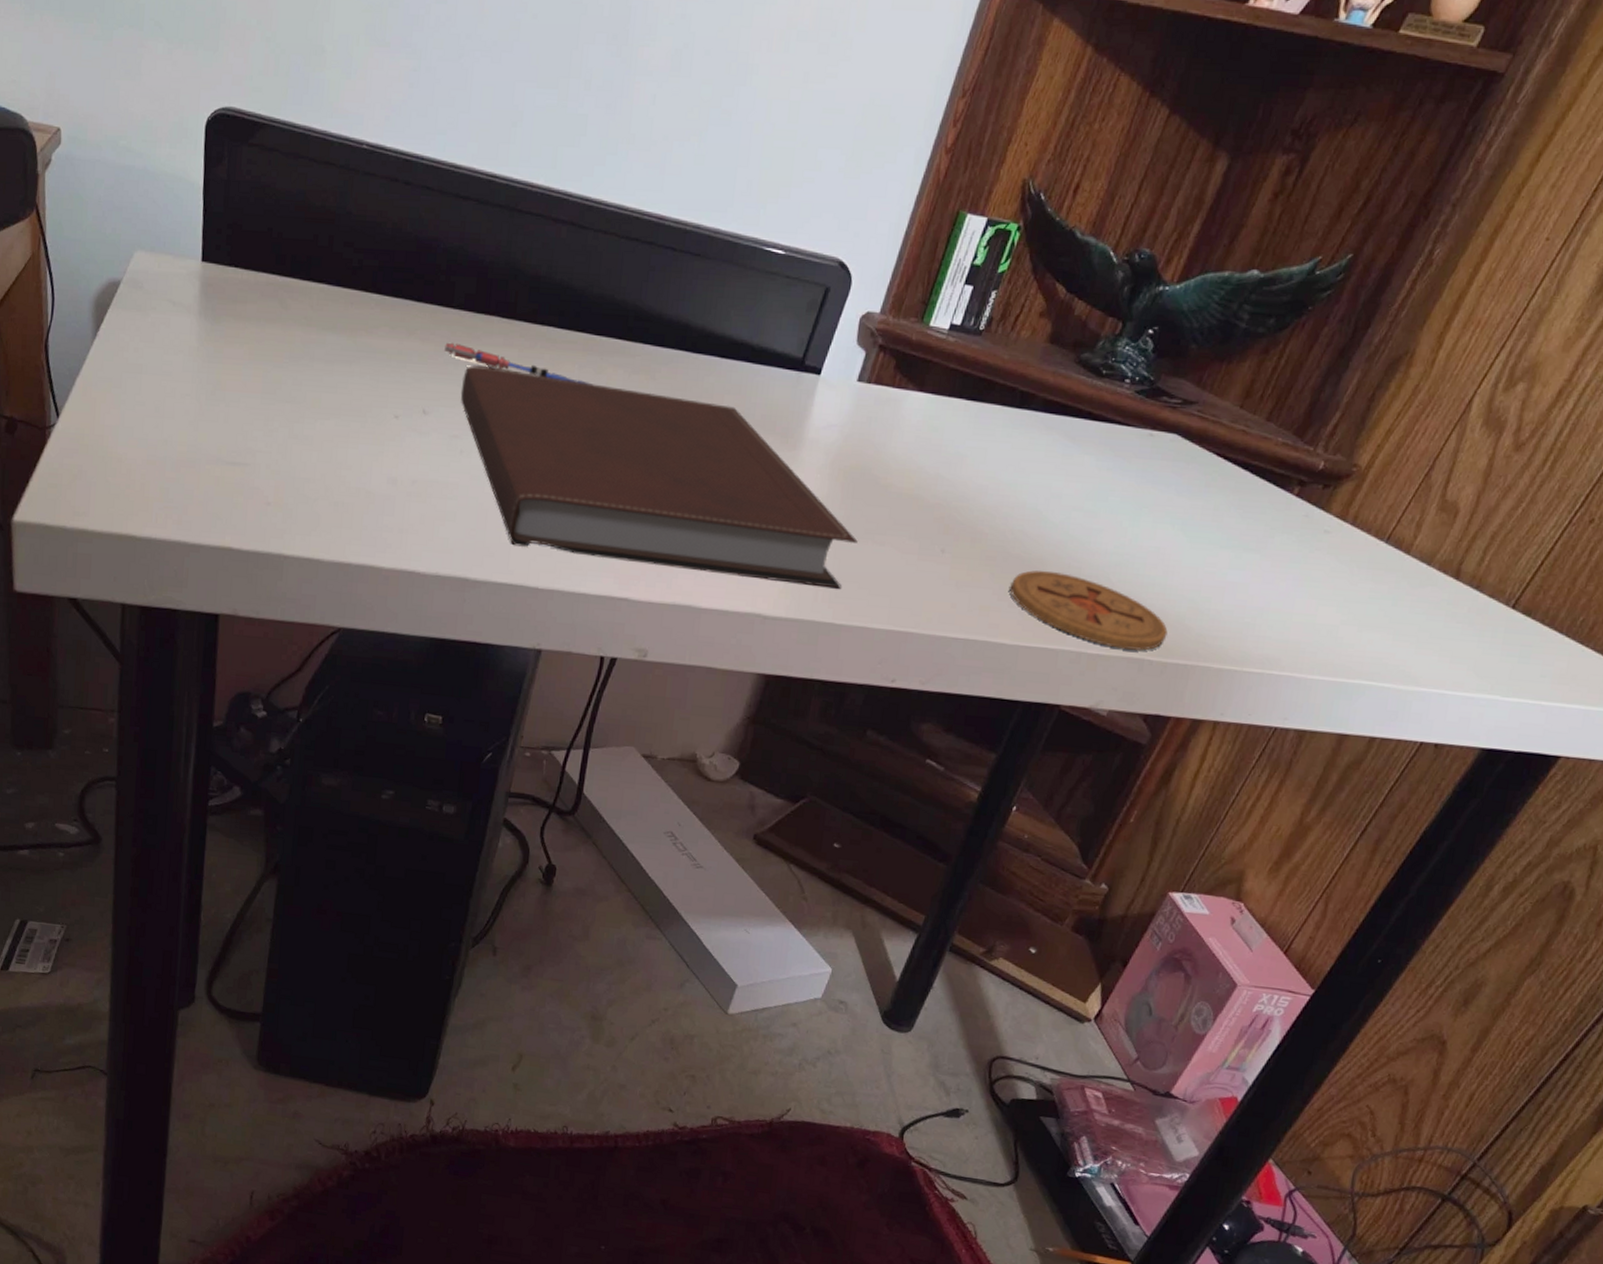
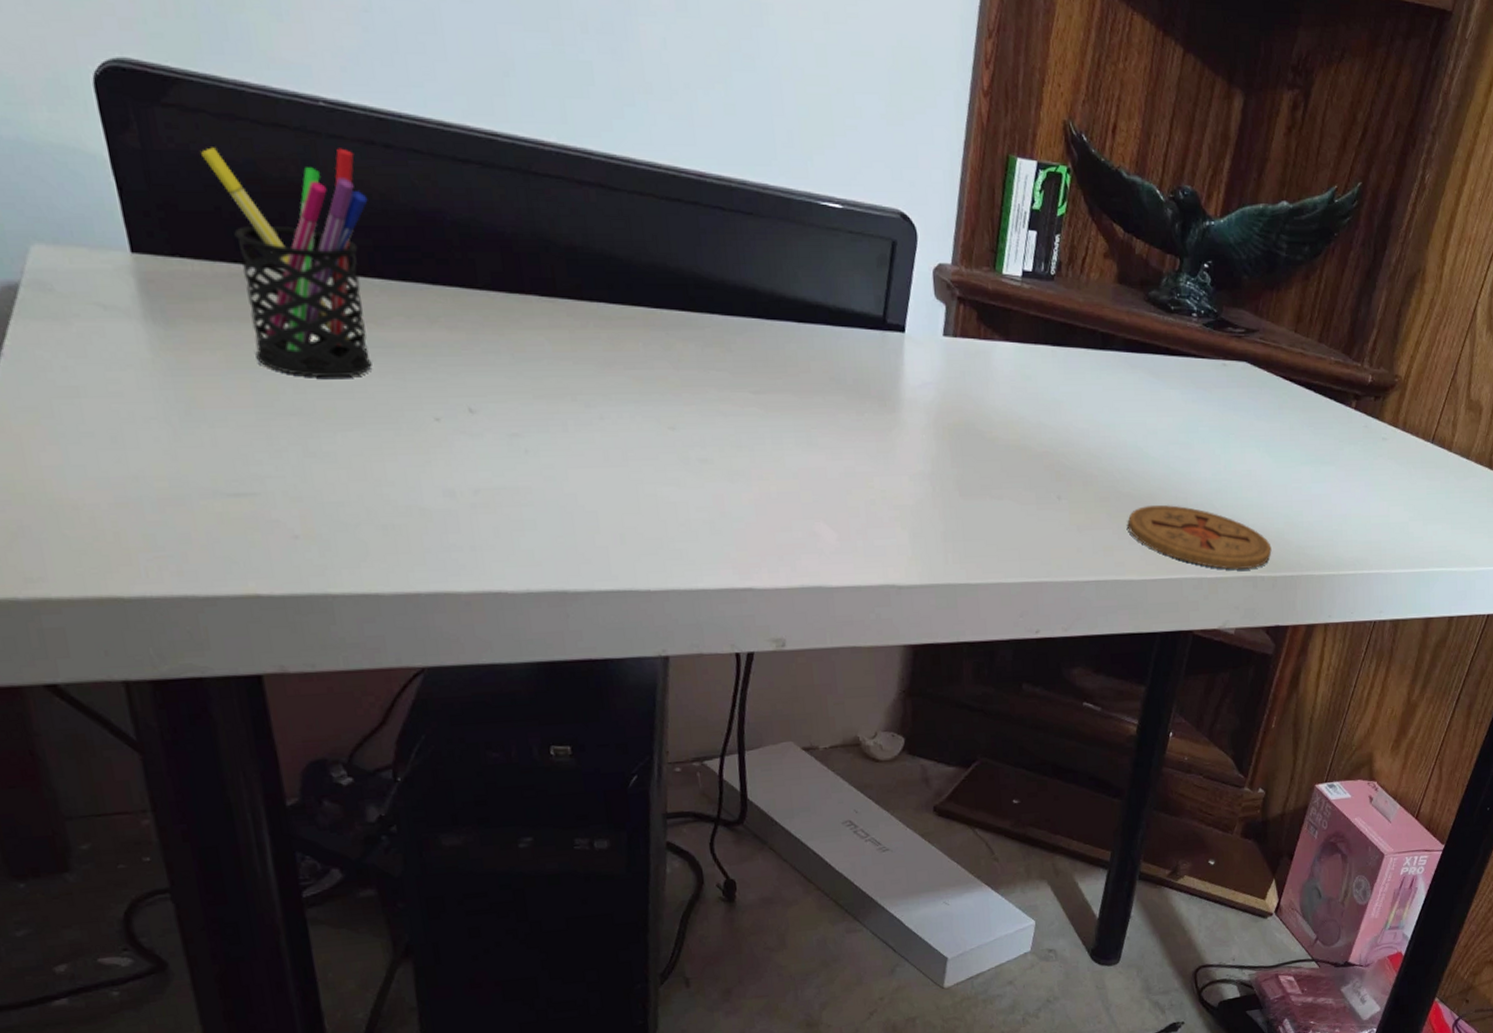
pen holder: none [268,179,383,375] -> present [201,147,373,378]
pen: present [444,342,593,385] -> none [478,328,663,364]
notebook: present [460,366,858,589] -> none [509,353,976,550]

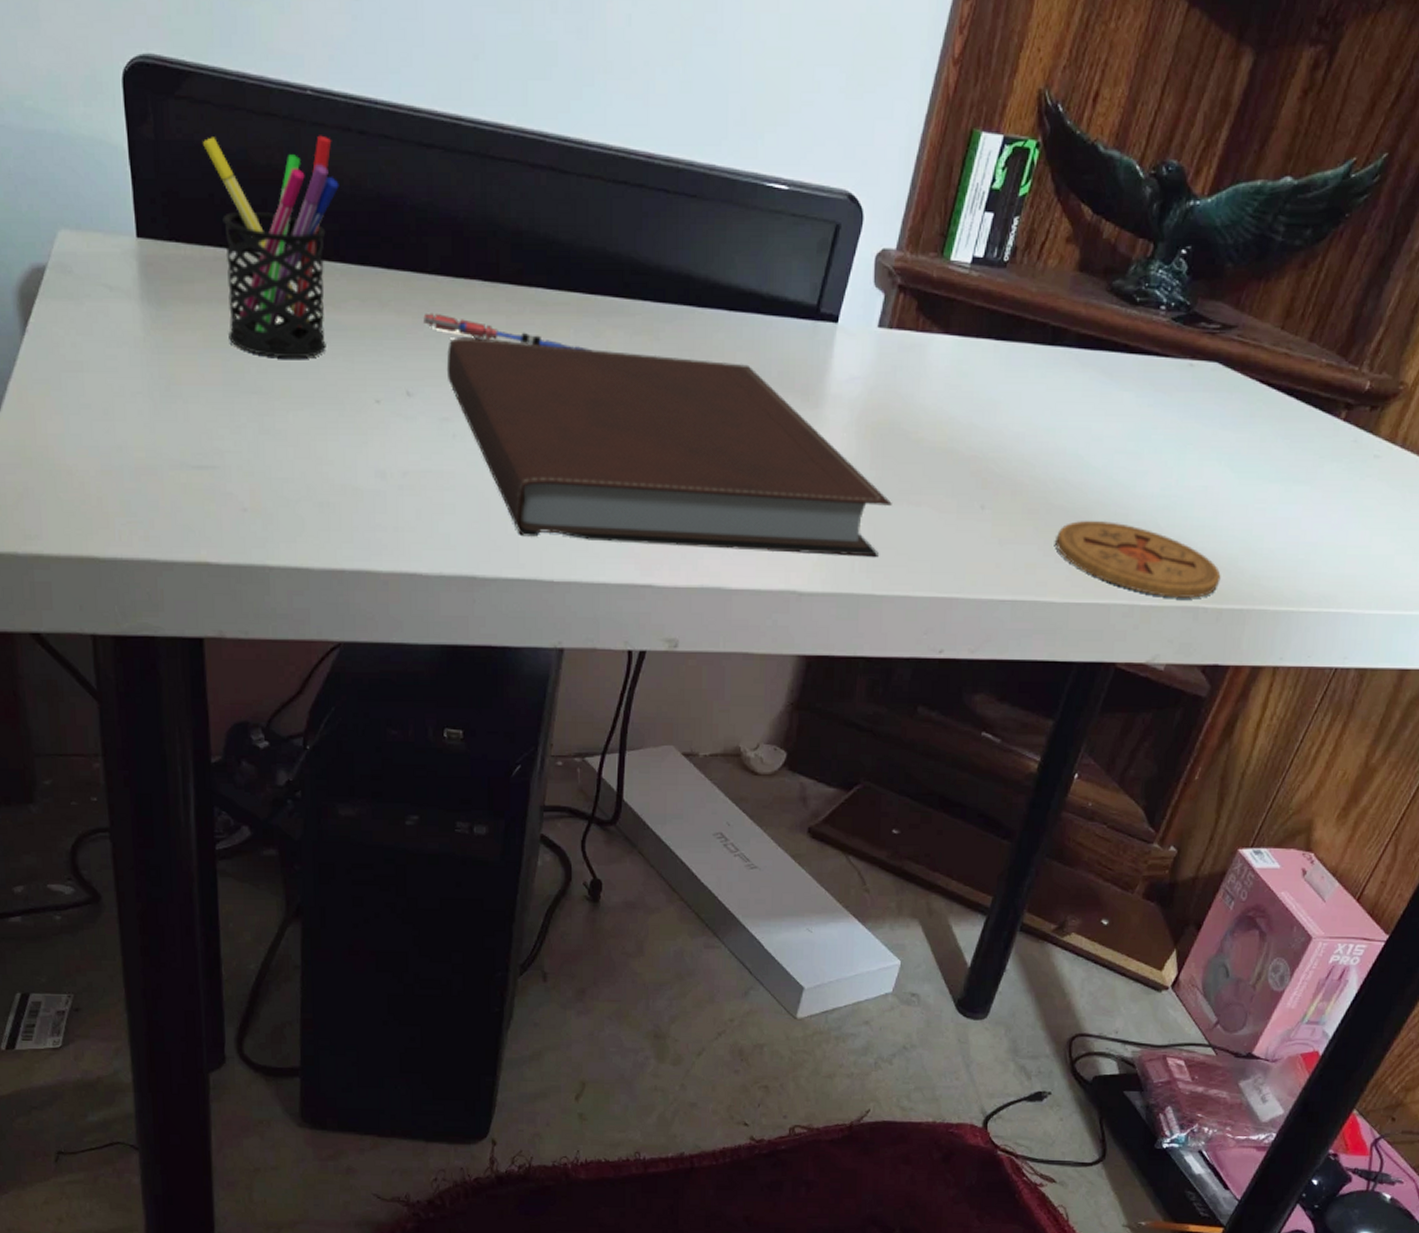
pen: none [478,328,663,364] -> present [423,313,591,351]
notebook: none [509,353,976,550] -> present [446,338,892,557]

